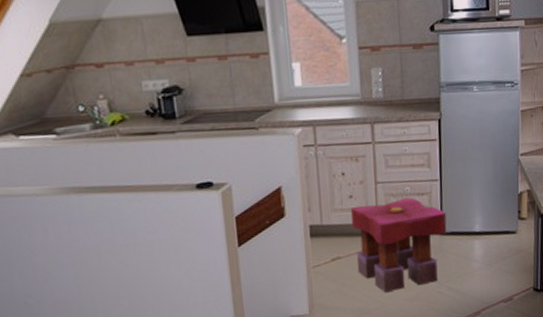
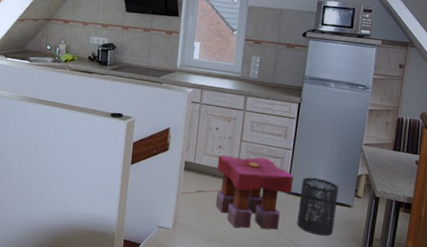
trash can: none [456,207,501,276] -> present [297,177,339,236]

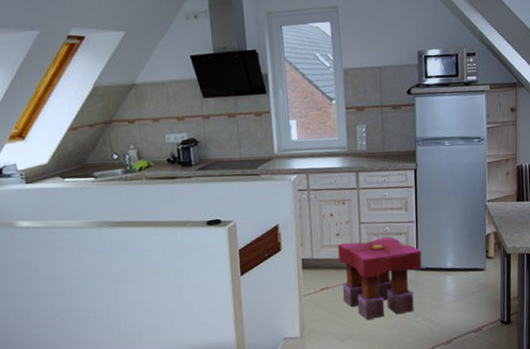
trash can: present [297,177,339,236] -> none [430,246,471,308]

